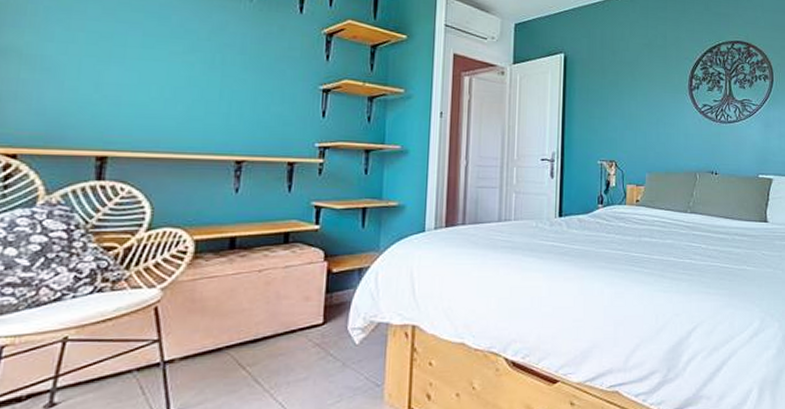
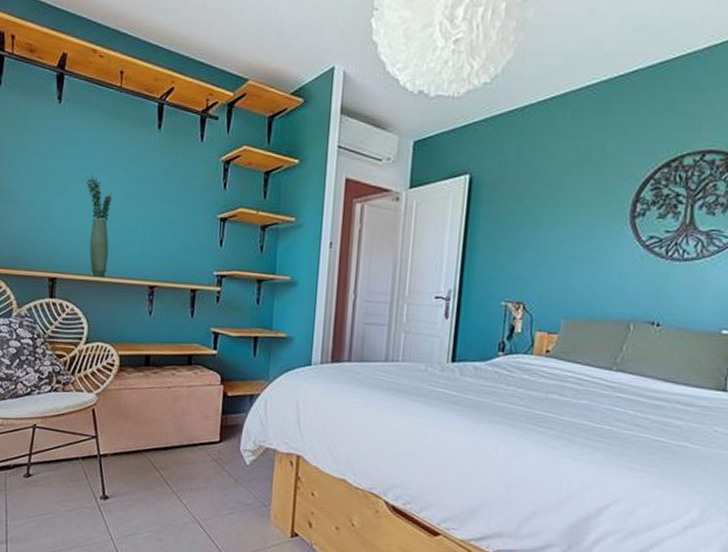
vase: none [155,41,189,154] -> present [86,174,112,277]

